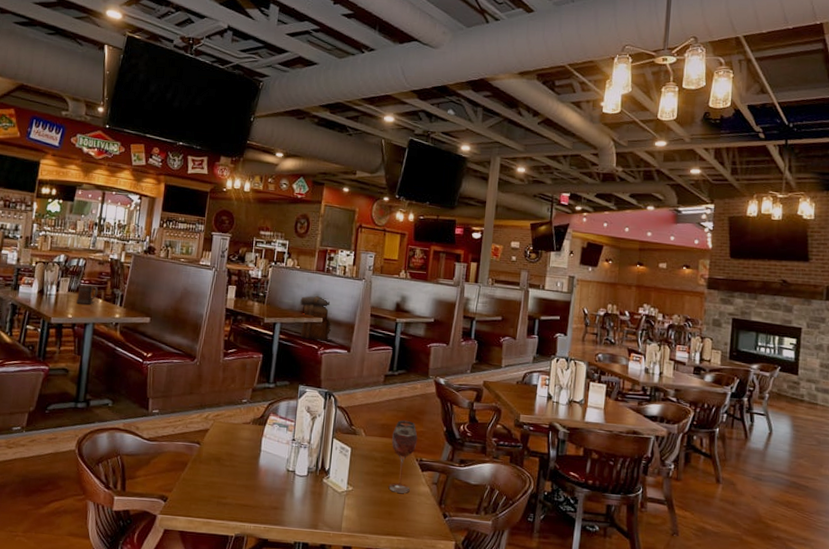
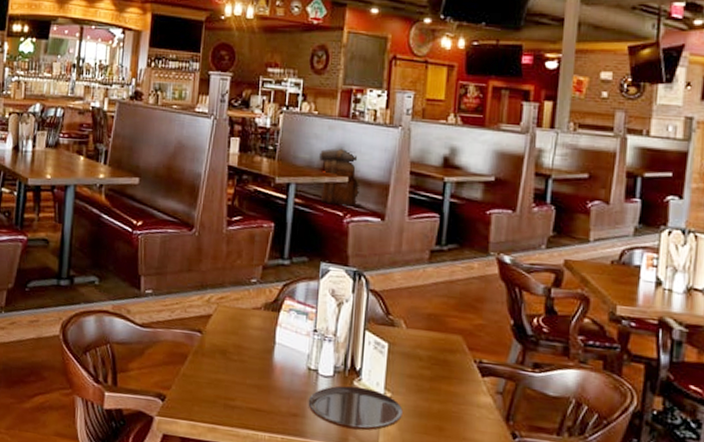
beer mug: present [76,284,99,306] -> none [55,138,80,164]
plate: none [286,482,361,518] -> present [308,385,403,431]
wineglass: present [388,420,418,493] -> none [438,309,476,404]

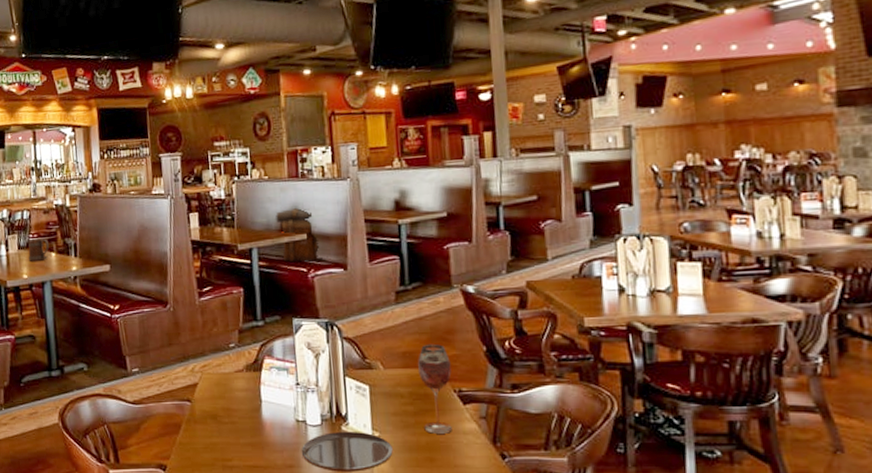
beer mug: none [55,138,80,164] -> present [28,238,50,263]
wineglass: none [438,309,476,404] -> present [417,344,452,434]

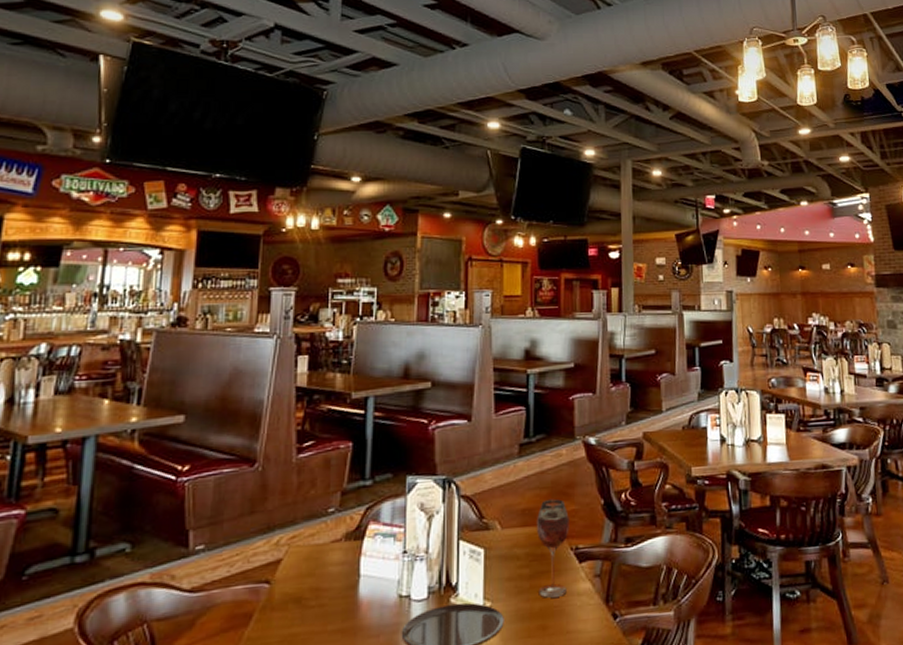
beer mug: present [28,238,50,263] -> none [68,380,103,412]
backpack: present [276,207,328,263] -> none [399,353,452,413]

